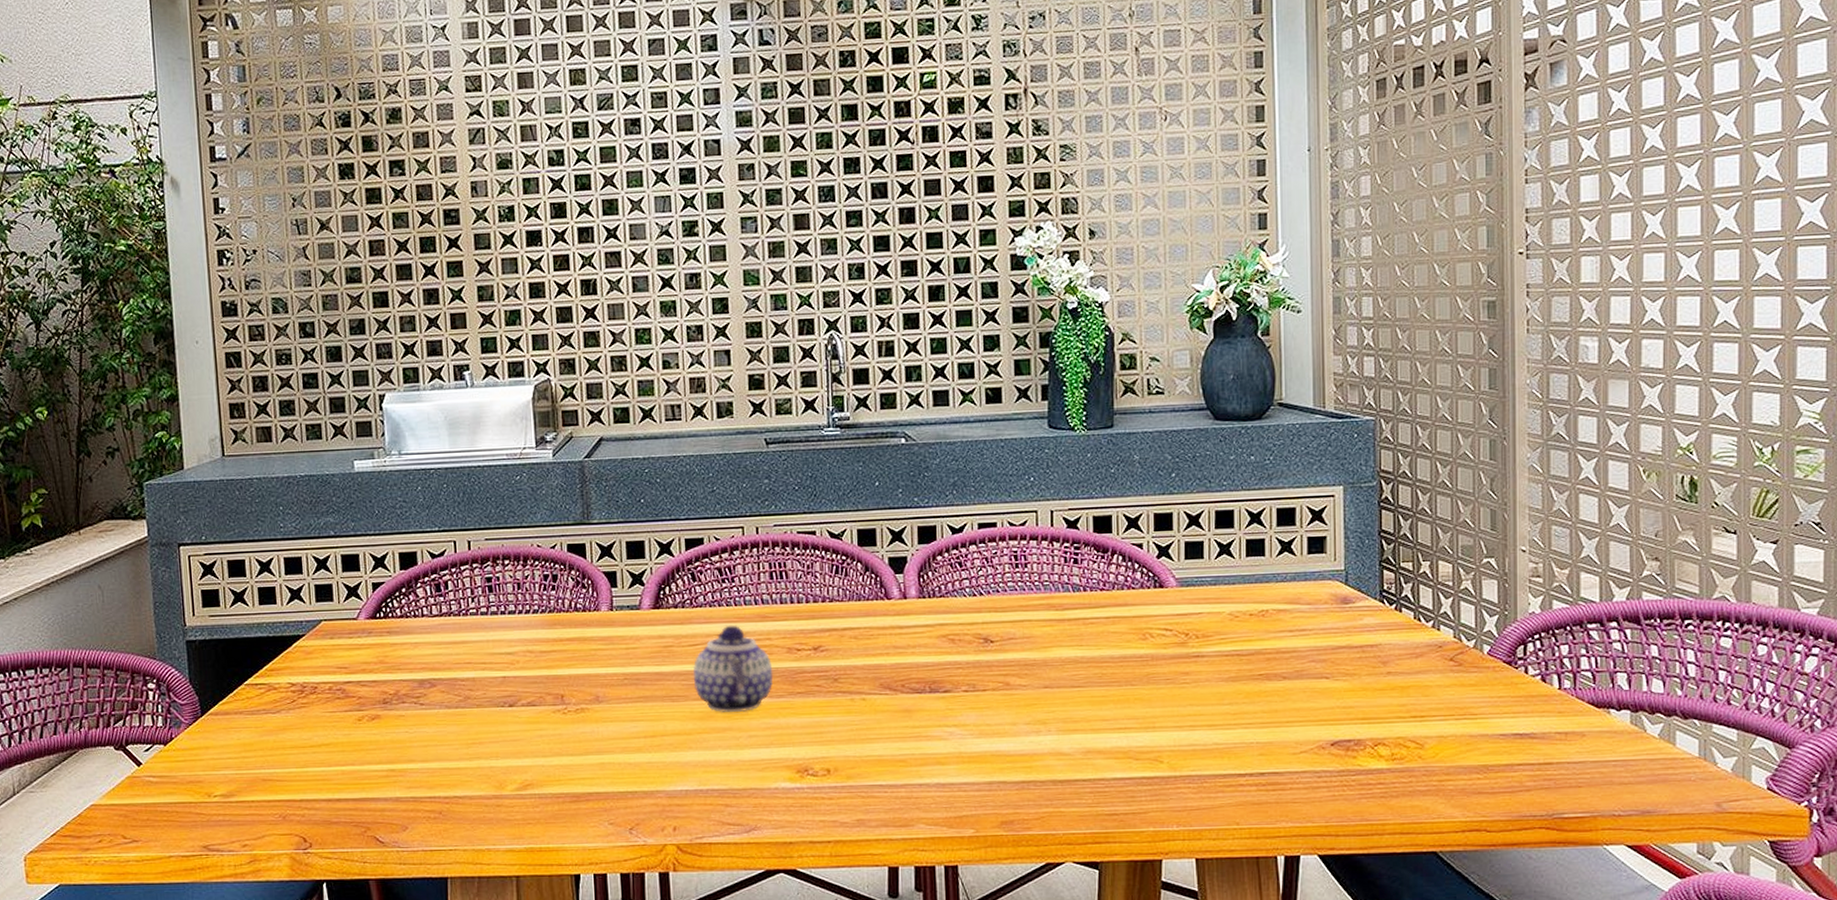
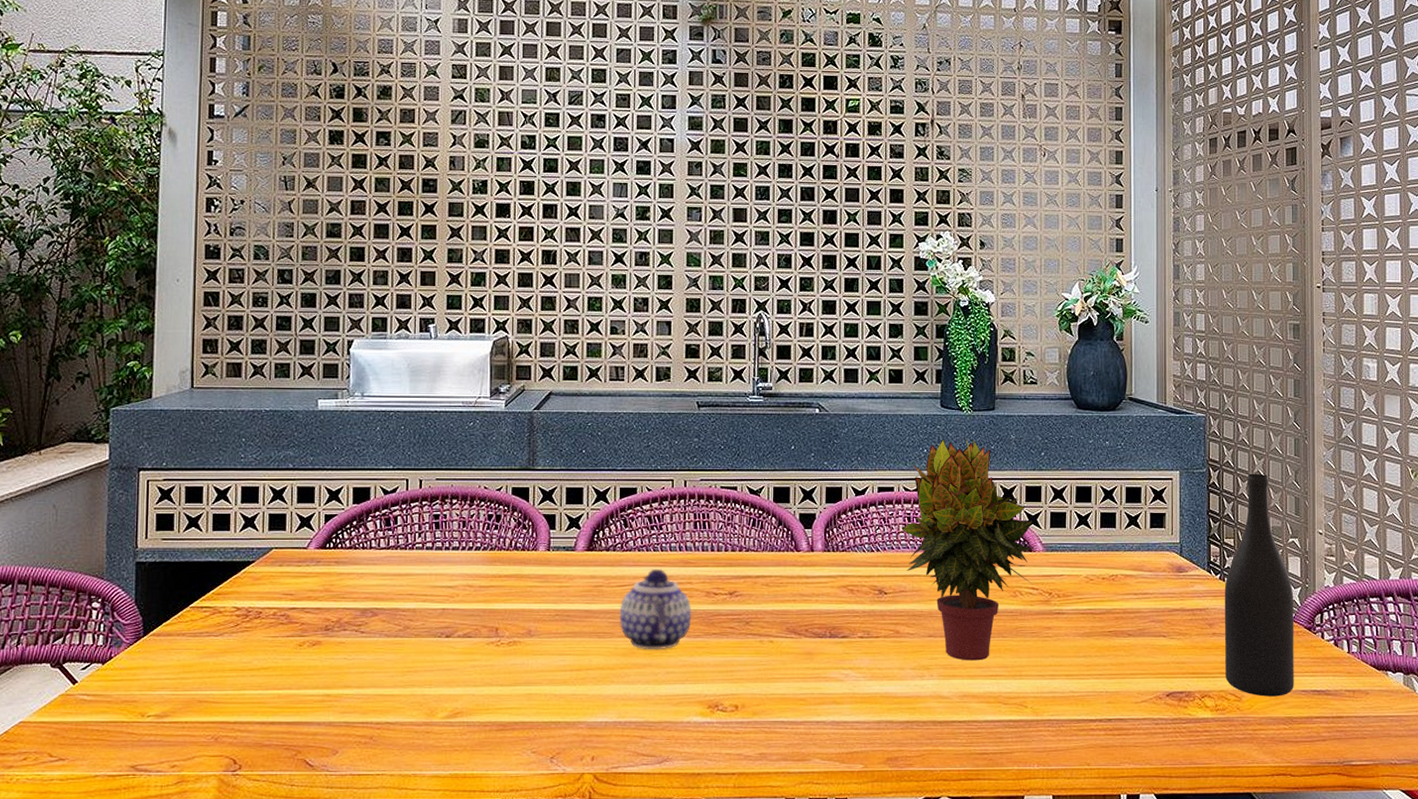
potted plant: none [1007,461,1167,713] -> present [901,437,1035,661]
wine bottle: none [1401,483,1490,743] -> present [1224,473,1294,697]

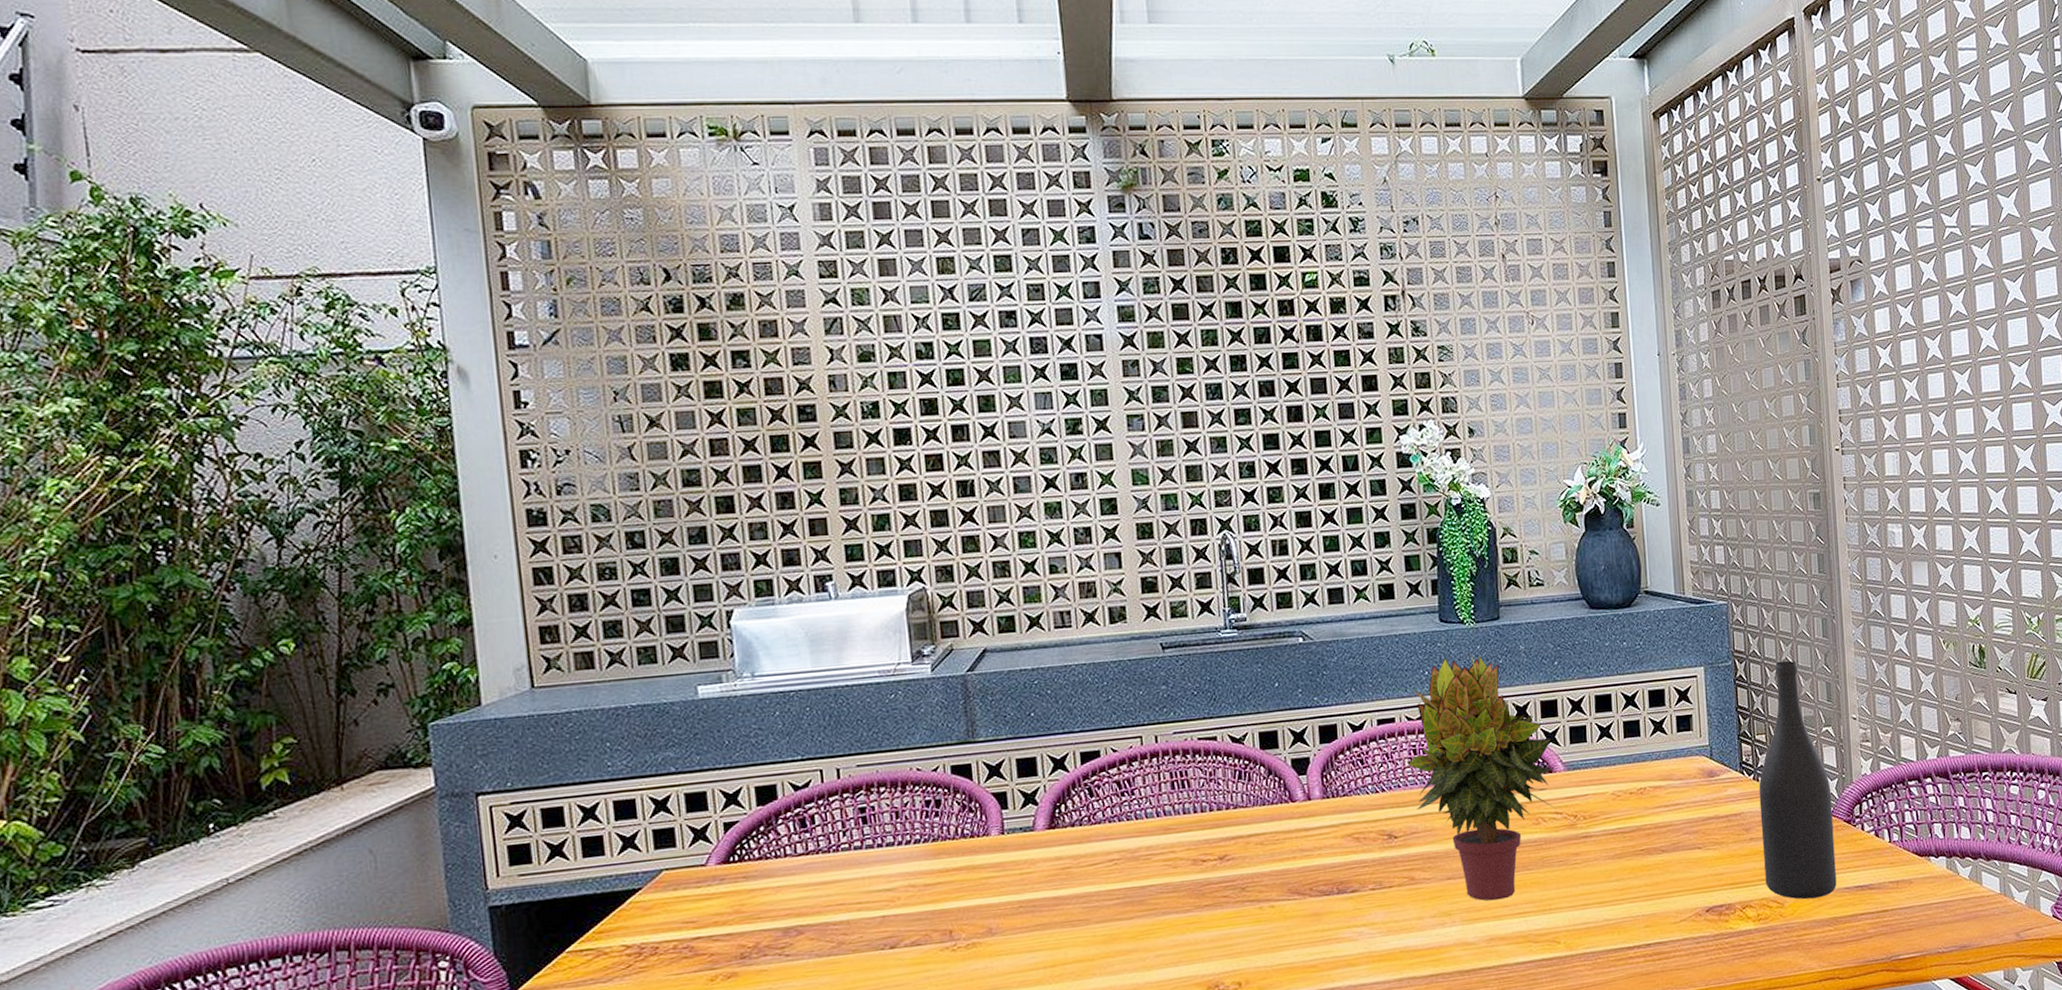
teapot: present [619,568,692,649] -> none [1093,839,1179,934]

